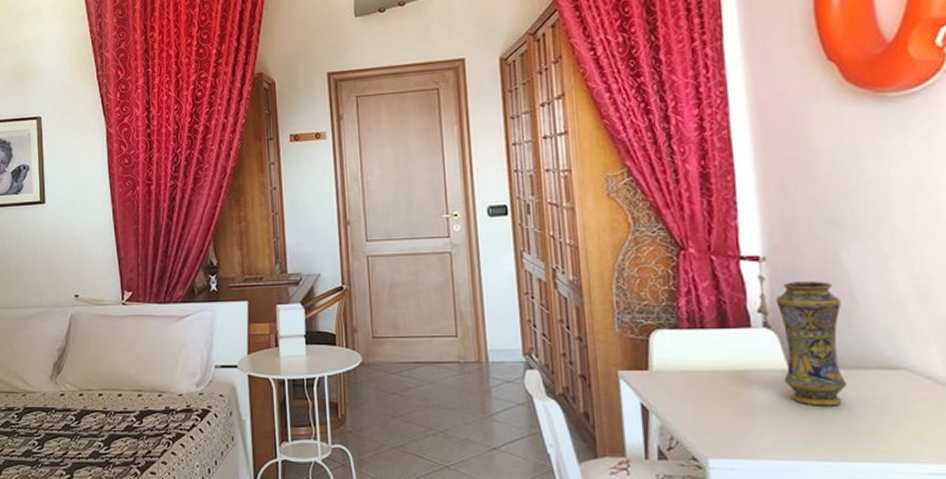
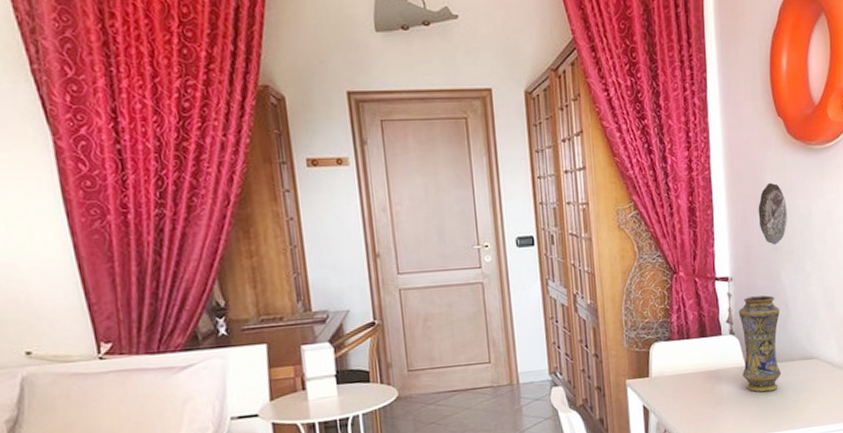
decorative plate: none [801,140,849,218] -> present [758,182,787,245]

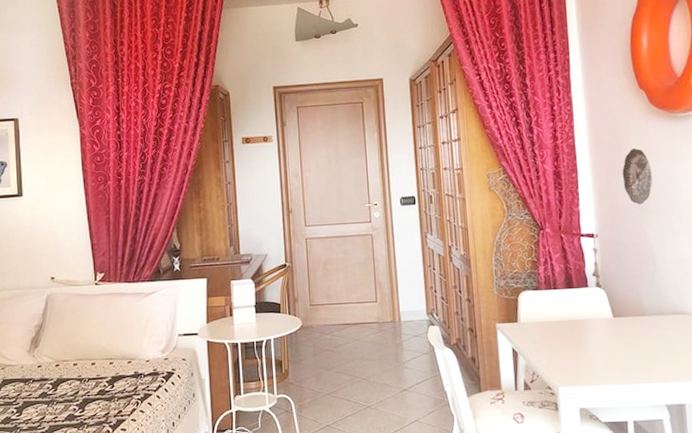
vase: present [738,295,782,392] -> none [604,251,651,344]

